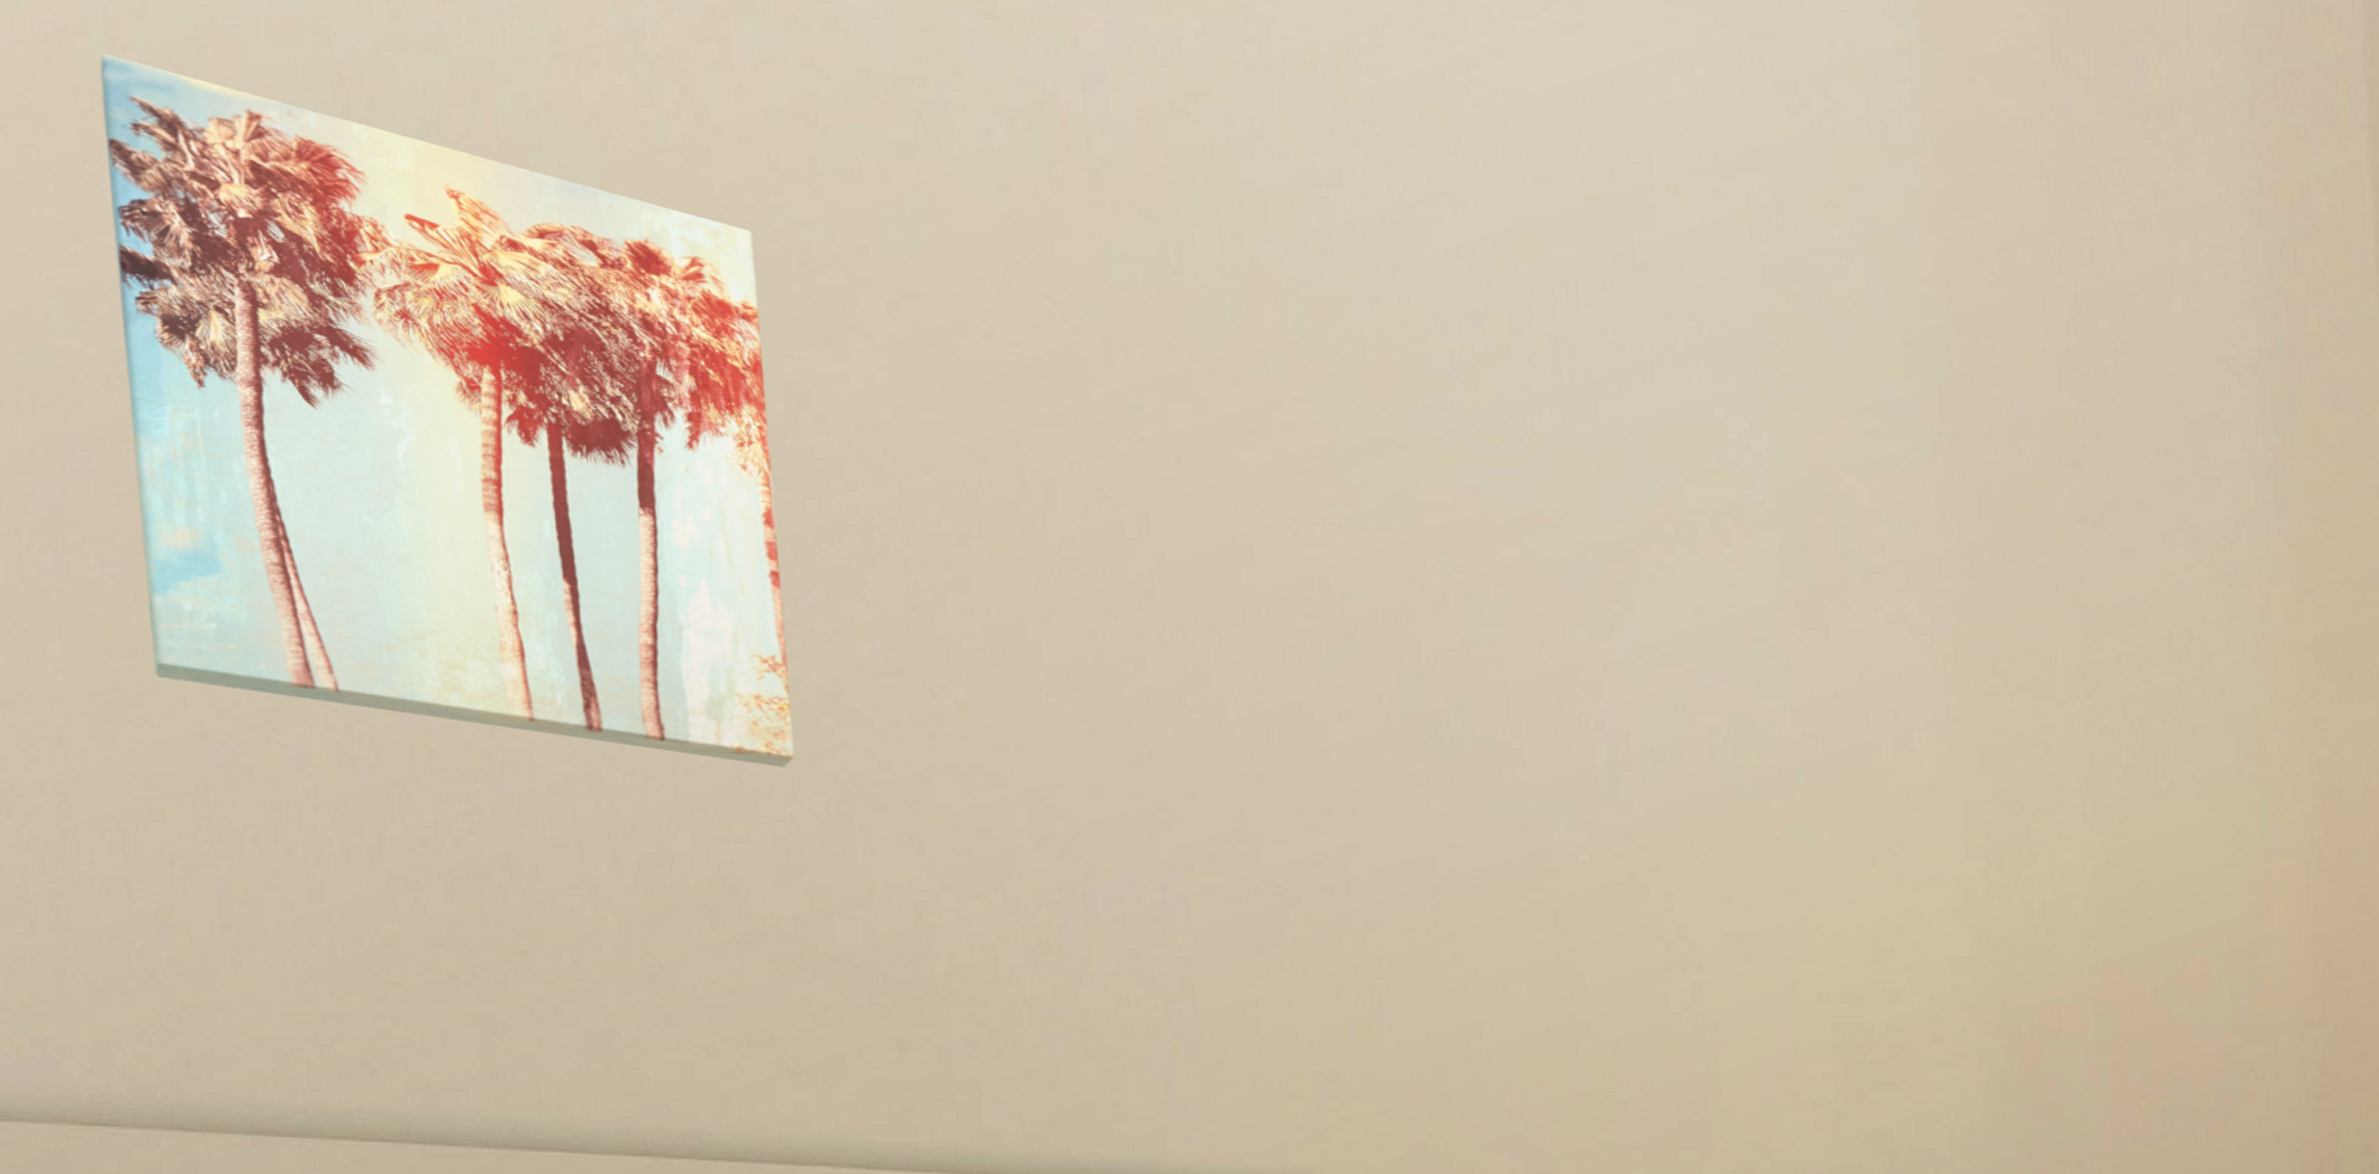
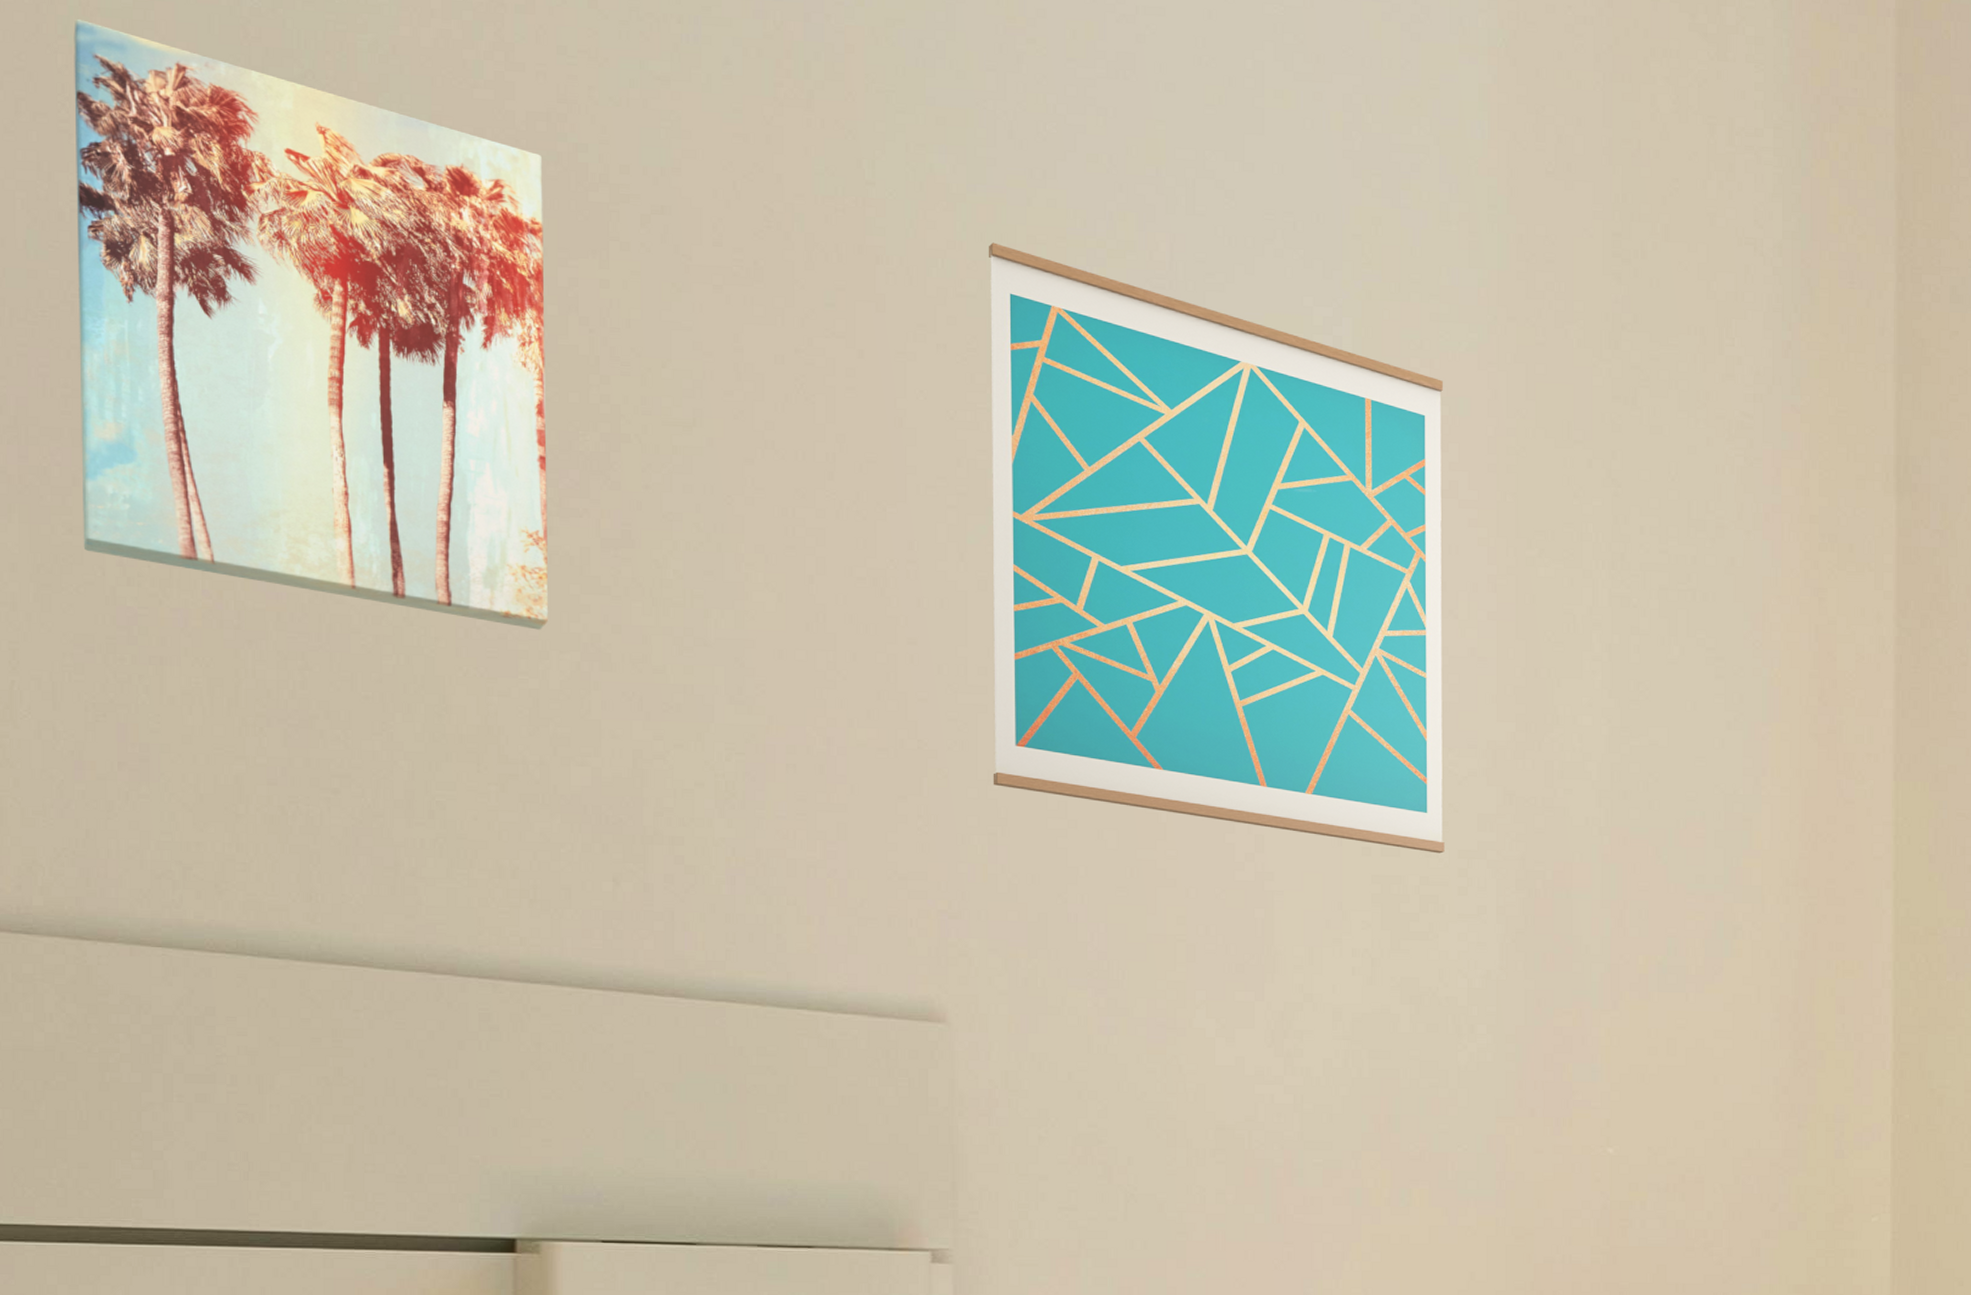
wall art: none [1329,342,1914,999] -> present [988,242,1445,854]

